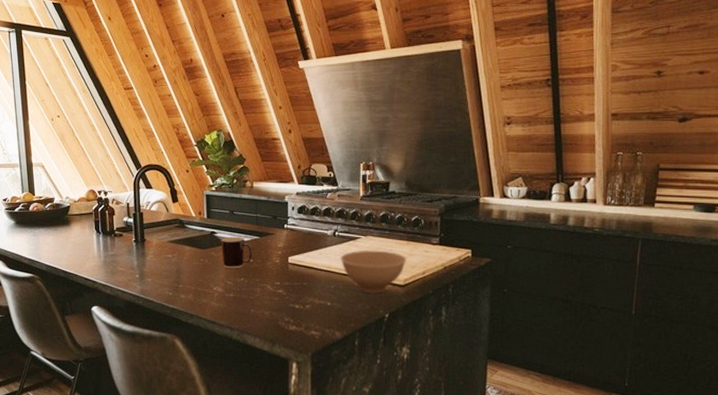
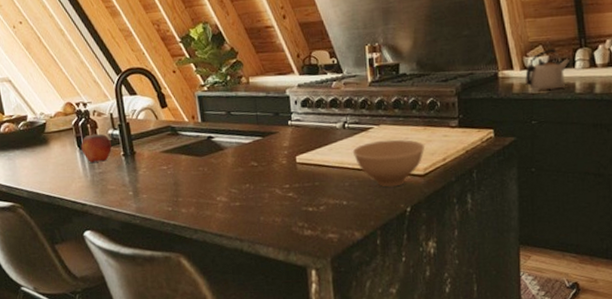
fruit: none [98,219,126,246] -> present [81,133,113,164]
mug: present [221,237,253,269] -> none [219,139,256,176]
kettle: none [504,180,547,218] -> present [525,47,571,91]

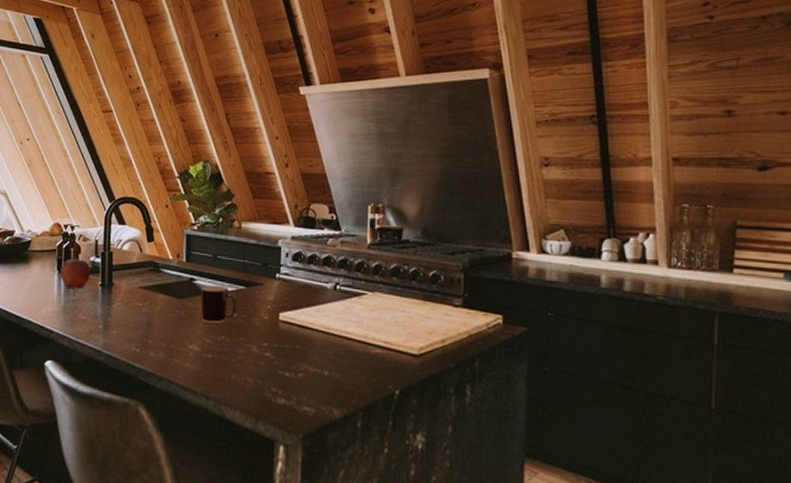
mug: none [219,139,256,176] -> present [200,285,237,325]
bowl: present [352,139,426,187] -> none [341,309,423,364]
kettle: present [525,47,571,91] -> none [543,233,596,281]

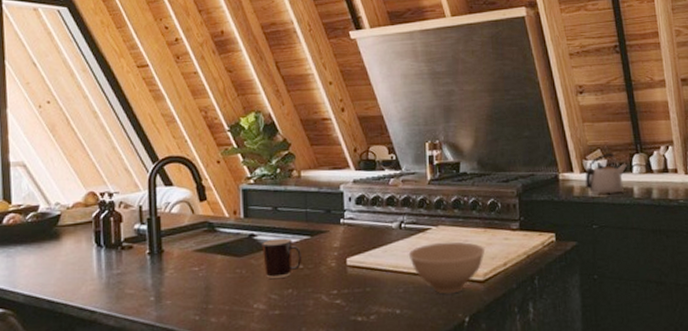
fruit: present [60,257,92,289] -> none [99,227,137,263]
bowl: none [341,309,423,364] -> present [408,241,486,295]
kettle: none [543,233,596,281] -> present [585,152,628,194]

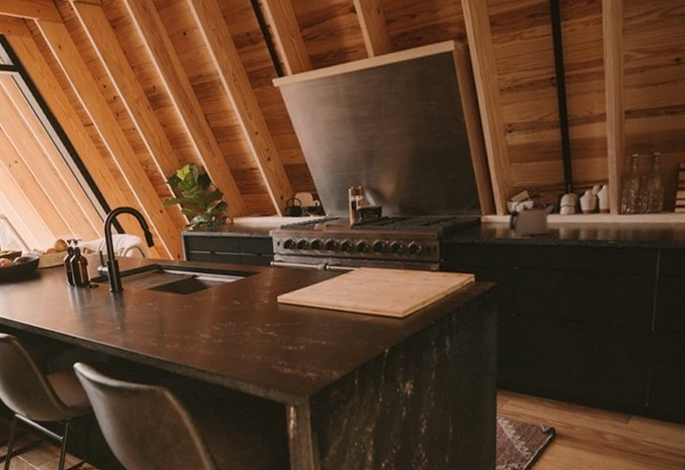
mug: present [262,238,302,280] -> none [203,278,239,314]
bowl: present [408,241,486,295] -> none [333,282,405,329]

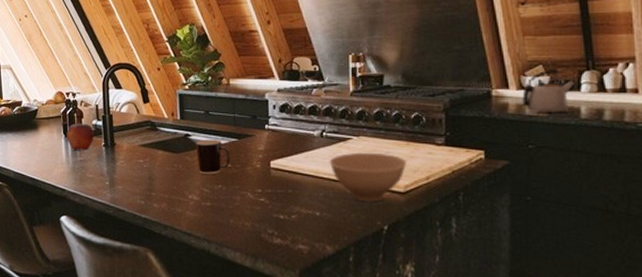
fruit: none [72,269,102,299] -> present [66,122,95,151]
mug: none [203,278,239,314] -> present [195,139,231,175]
bowl: none [333,282,405,329] -> present [329,152,407,202]

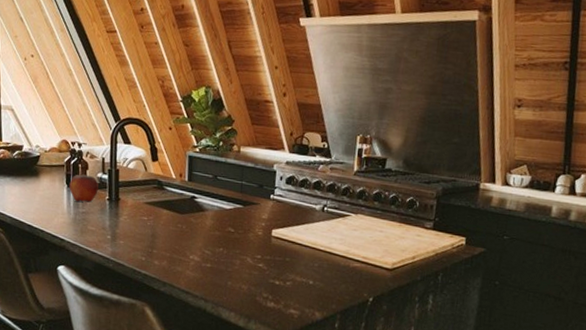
mug: present [195,139,231,175] -> none [201,203,235,238]
bowl: present [329,152,407,202] -> none [327,229,398,276]
kettle: present [522,68,575,113] -> none [504,169,552,210]

